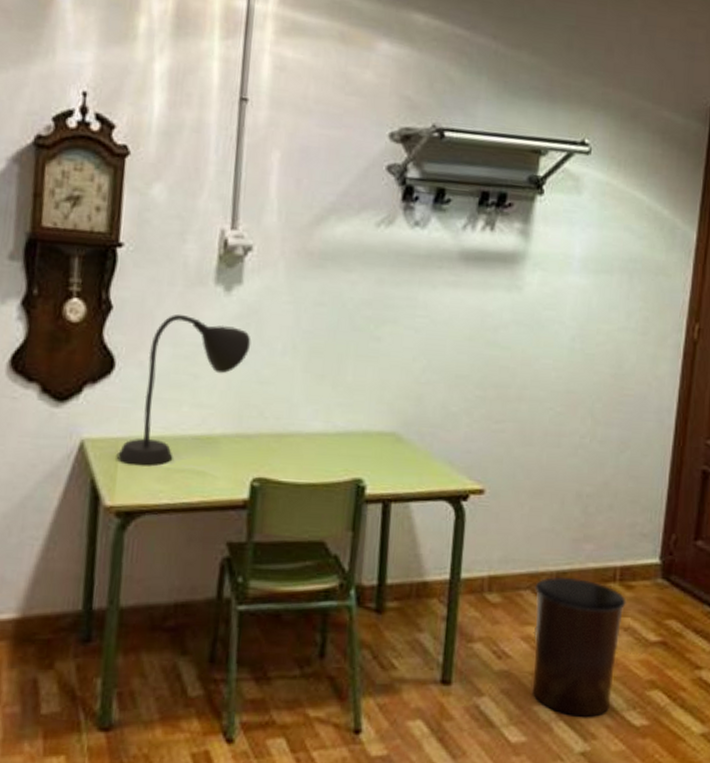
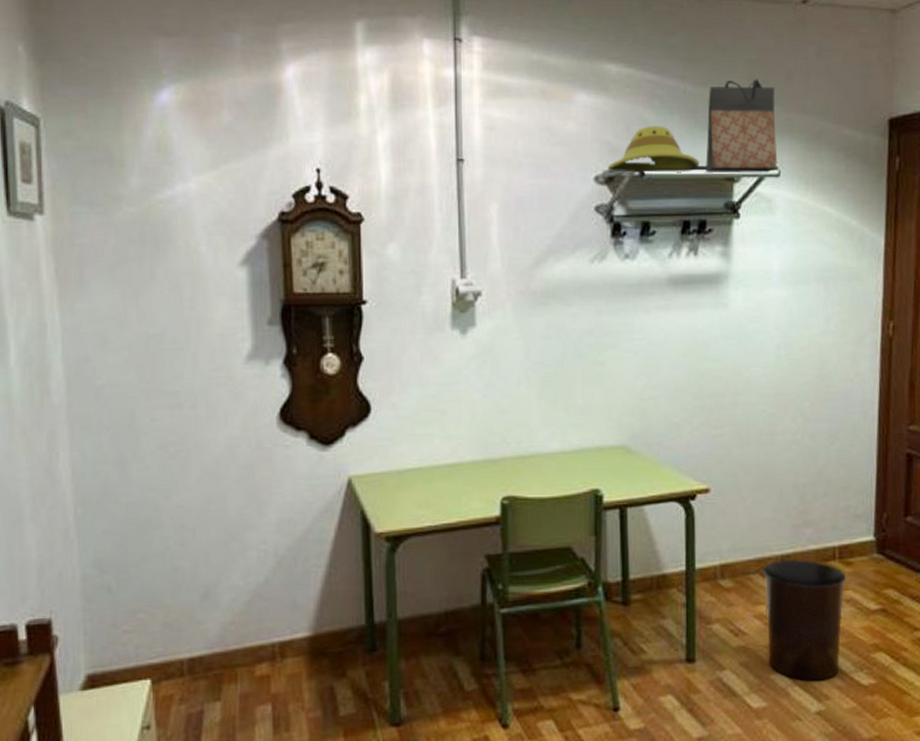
desk lamp: present [116,314,251,465] -> none [380,358,489,494]
hat: none [404,84,505,138] -> present [607,125,700,172]
bag: none [511,44,594,149] -> present [706,79,778,174]

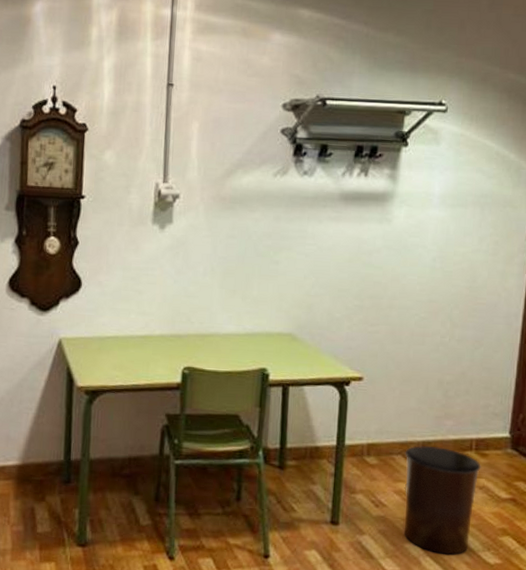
hat: present [607,125,700,172] -> none [294,63,376,104]
bag: present [706,79,778,174] -> none [380,26,449,108]

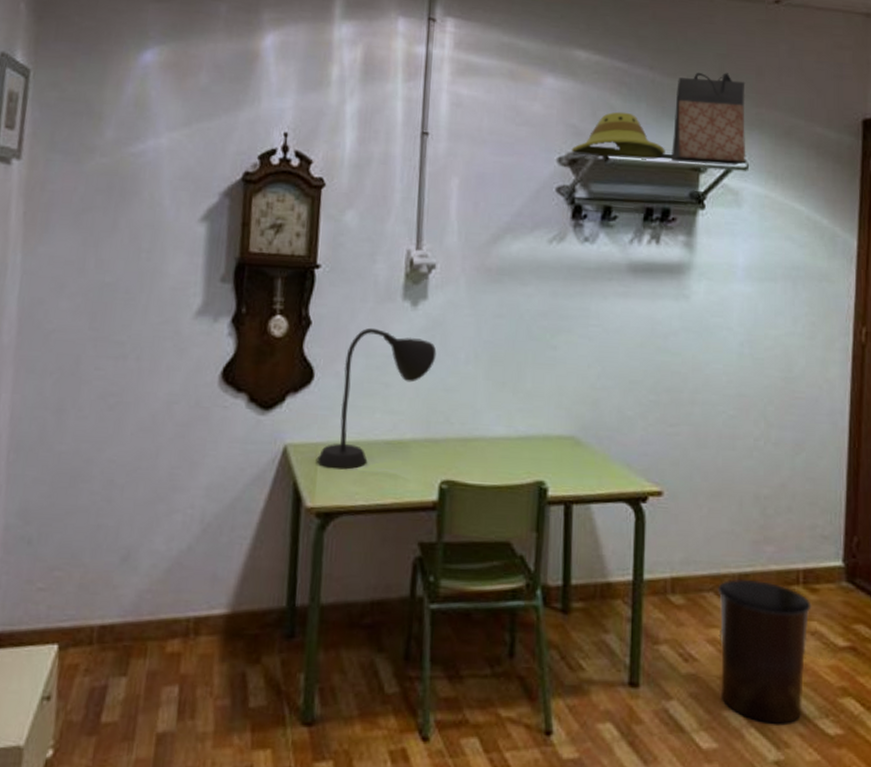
desk lamp: none [84,246,180,357] -> present [316,327,437,469]
hat: none [294,63,376,104] -> present [571,111,665,159]
bag: none [380,26,449,108] -> present [671,72,746,166]

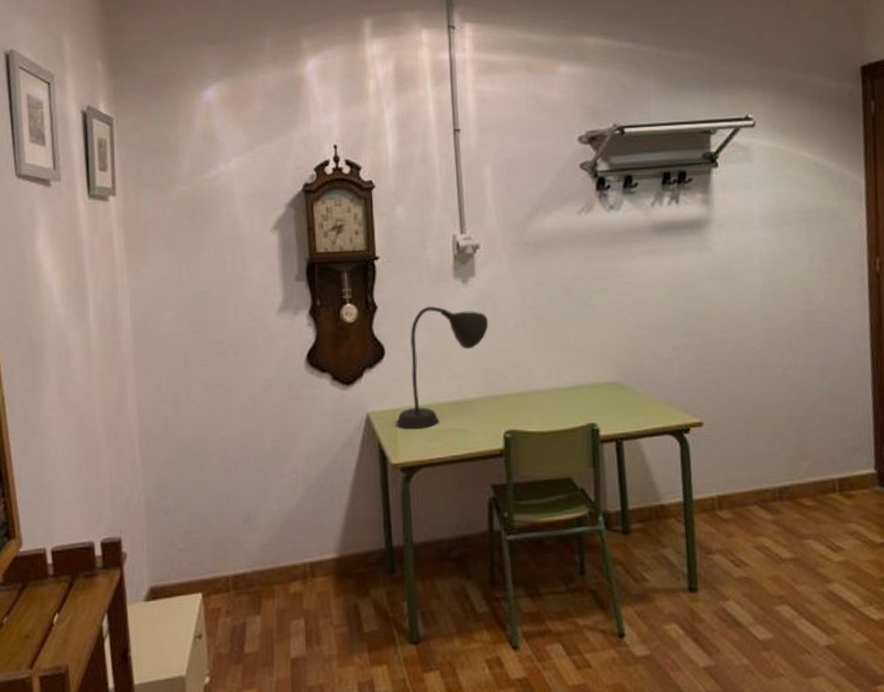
hat: present [571,111,665,159] -> none [590,88,677,132]
bag: present [671,72,746,166] -> none [681,39,753,127]
waste bin: present [718,579,811,725] -> none [761,491,849,615]

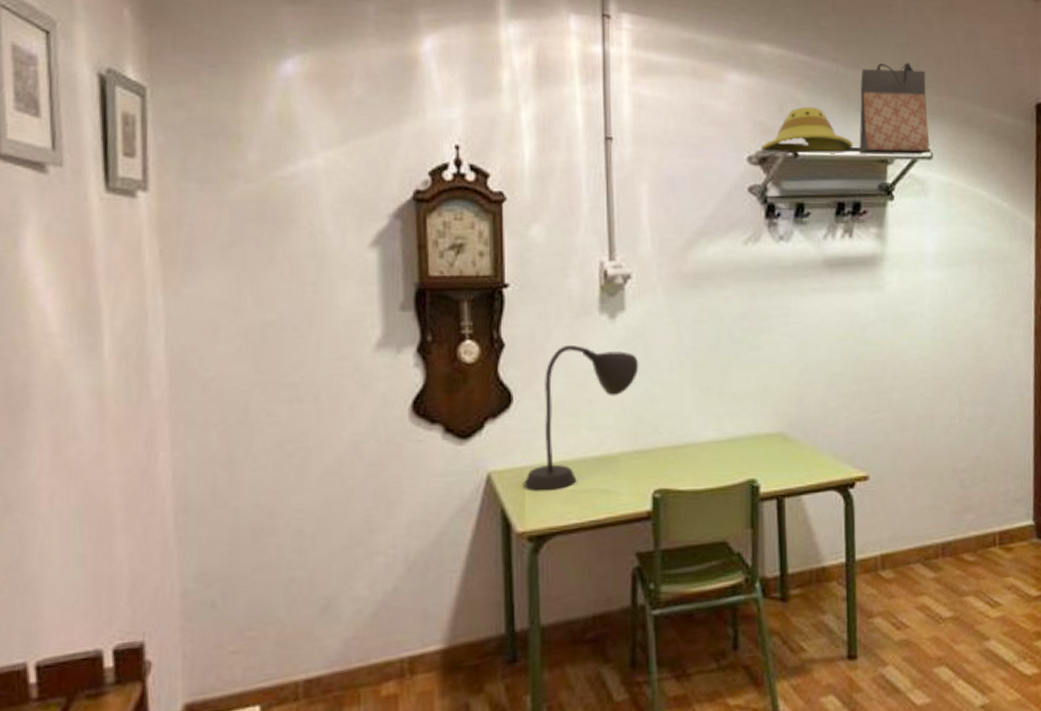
hat: none [590,88,677,132] -> present [760,106,853,153]
bag: none [681,39,753,127] -> present [859,62,930,156]

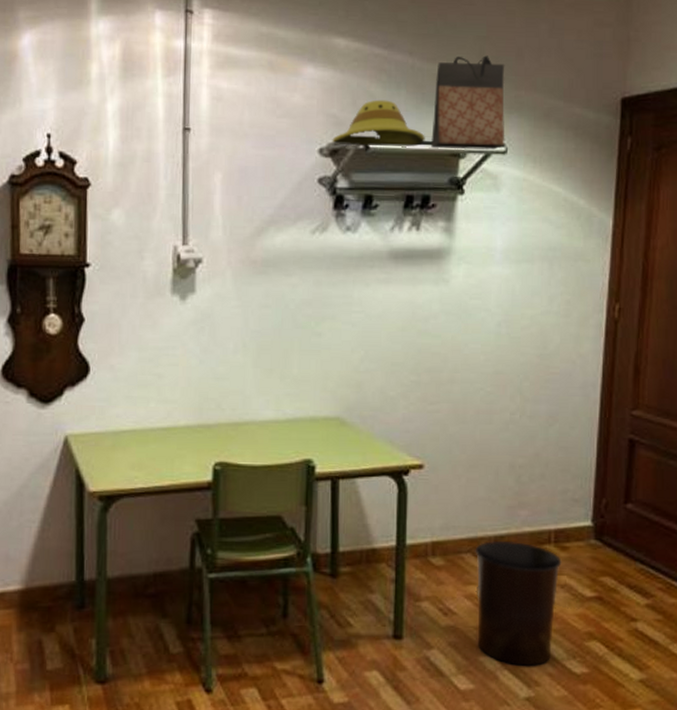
desk lamp: present [523,344,639,490] -> none [96,322,206,455]
waste bin: none [924,546,1007,674] -> present [475,540,562,667]

